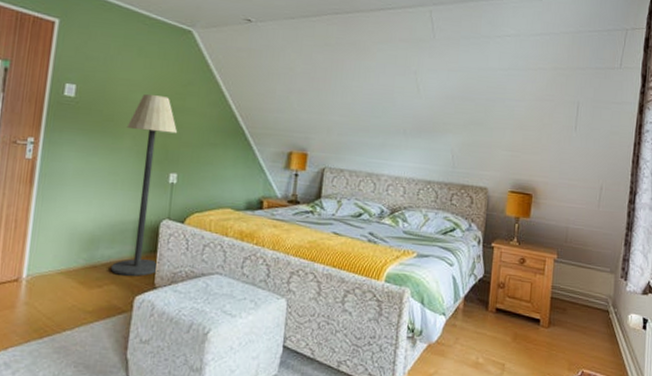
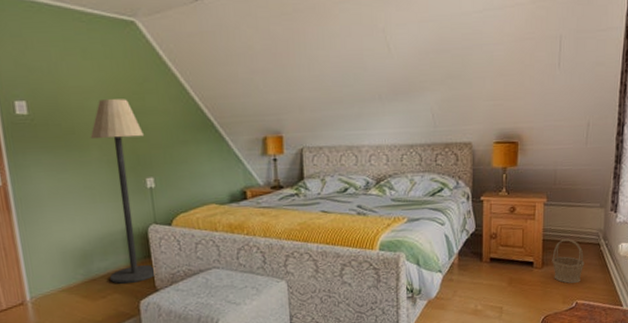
basket: none [559,300,593,349] -> present [552,238,585,283]

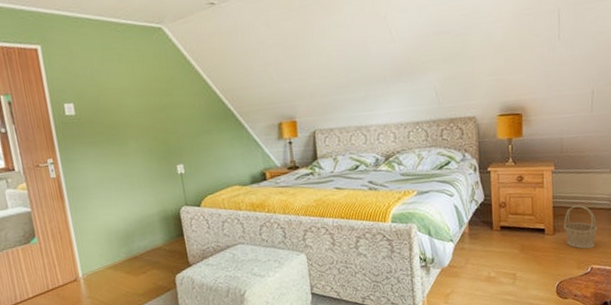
floor lamp: present [90,99,157,284] -> none [128,96,189,261]

